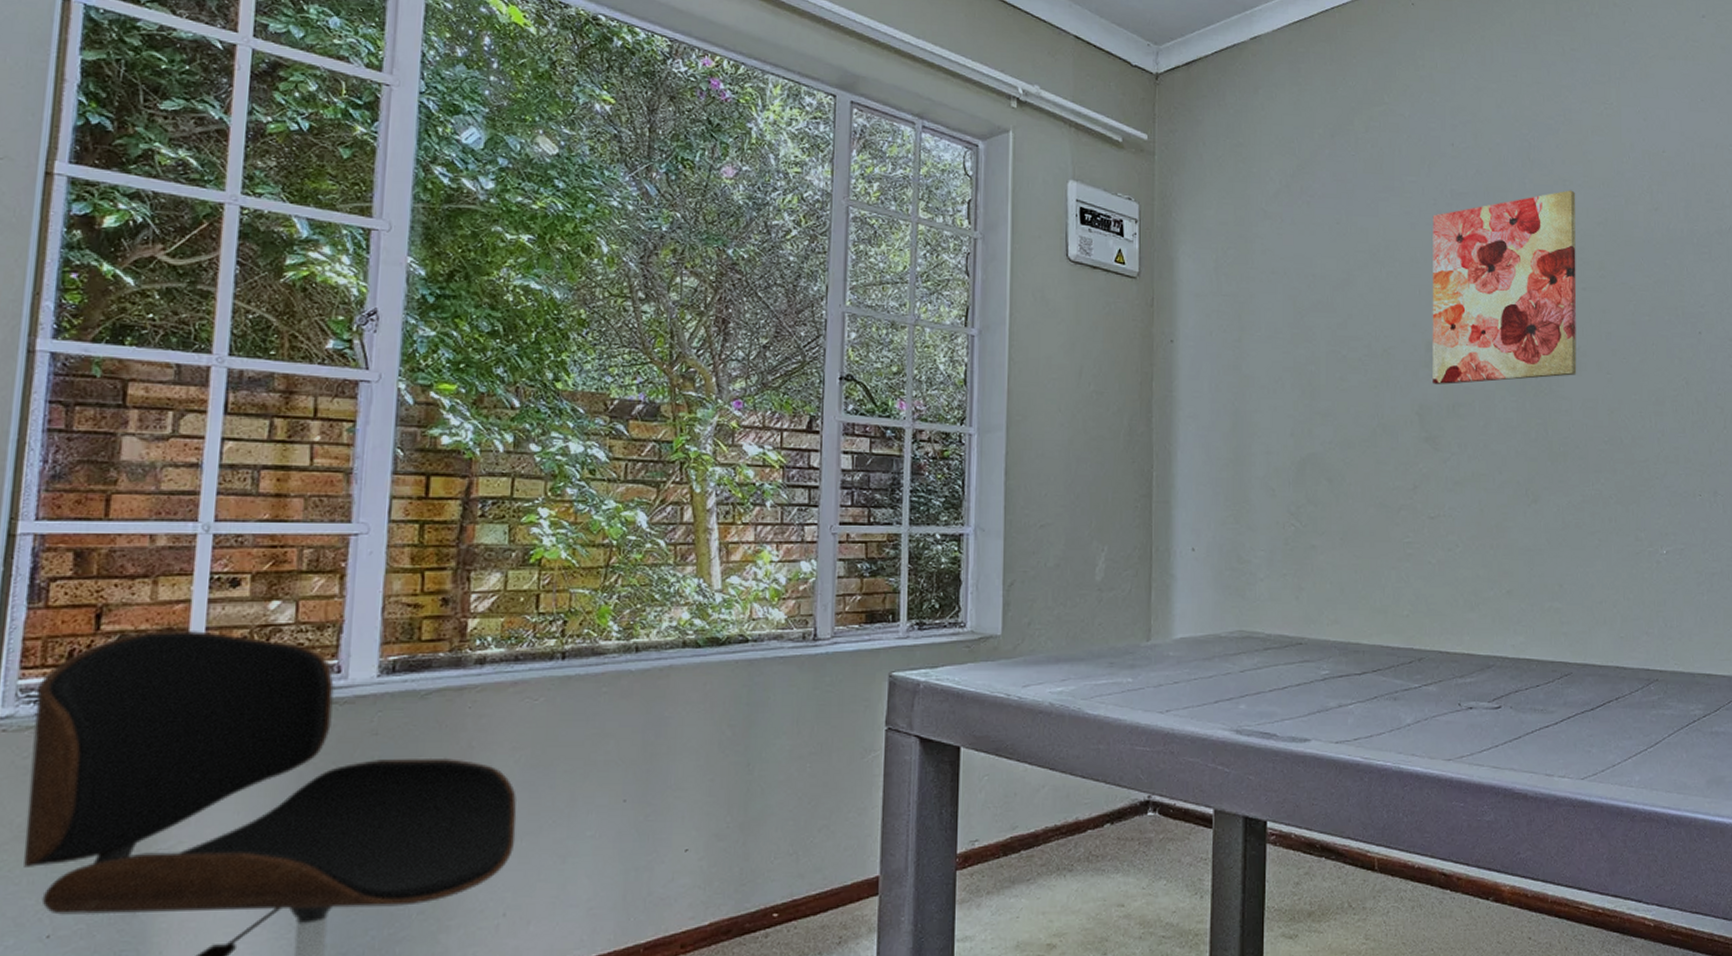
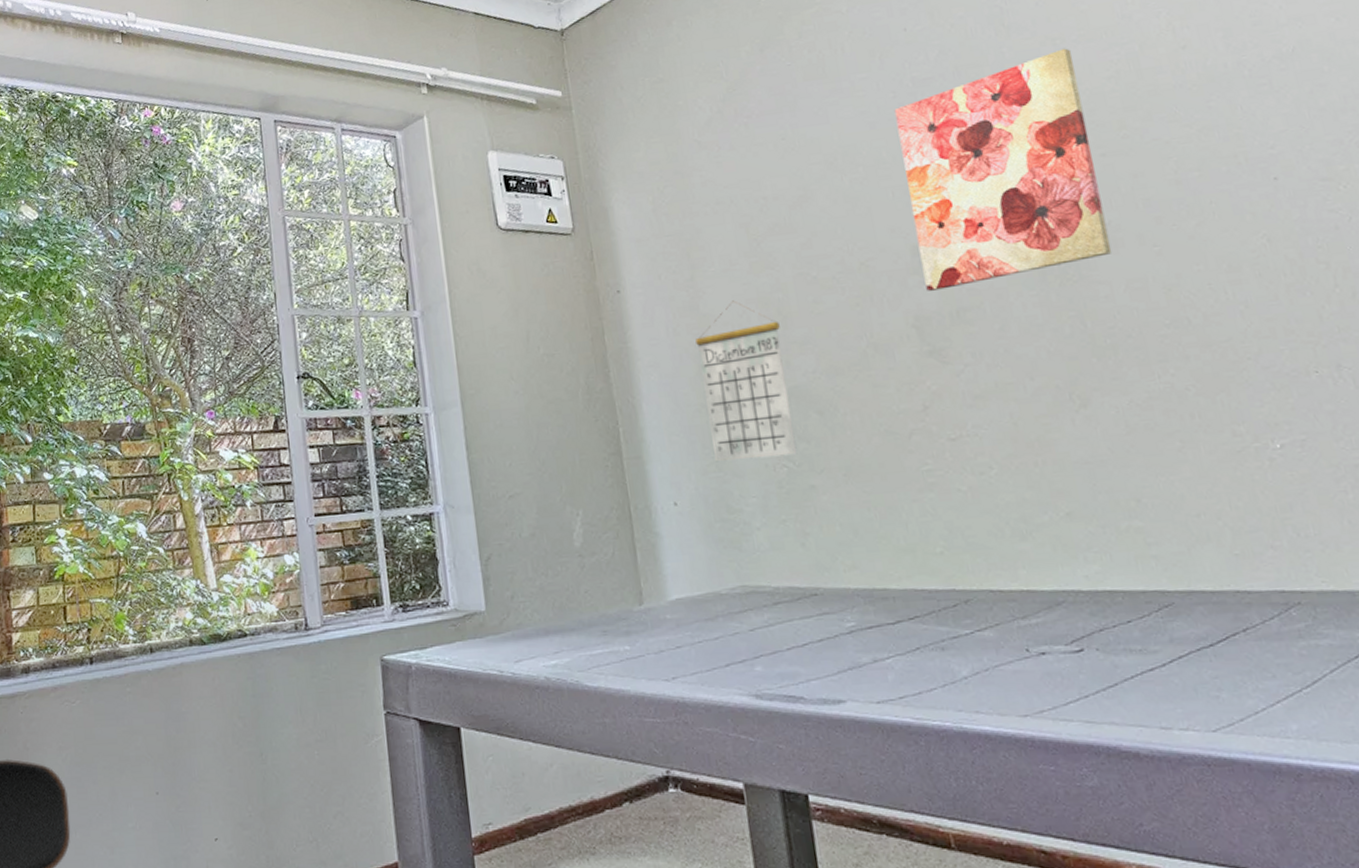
calendar: none [1233,366,1308,516] -> present [695,300,798,462]

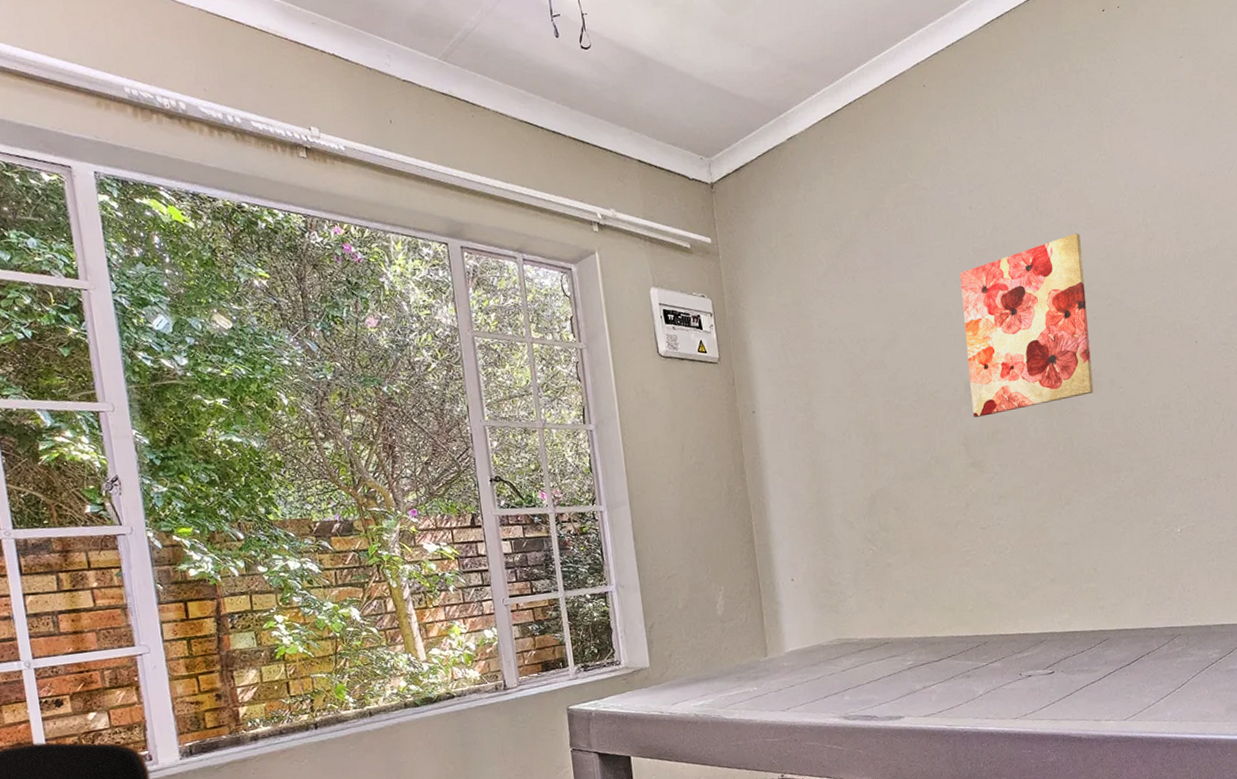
calendar: present [695,300,798,462] -> none [810,421,880,547]

